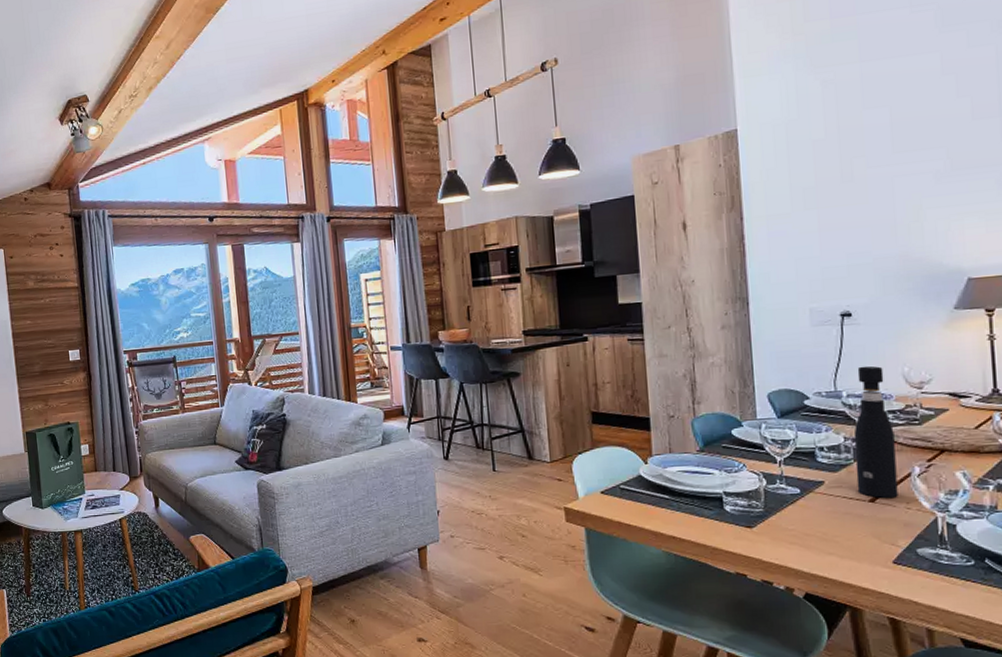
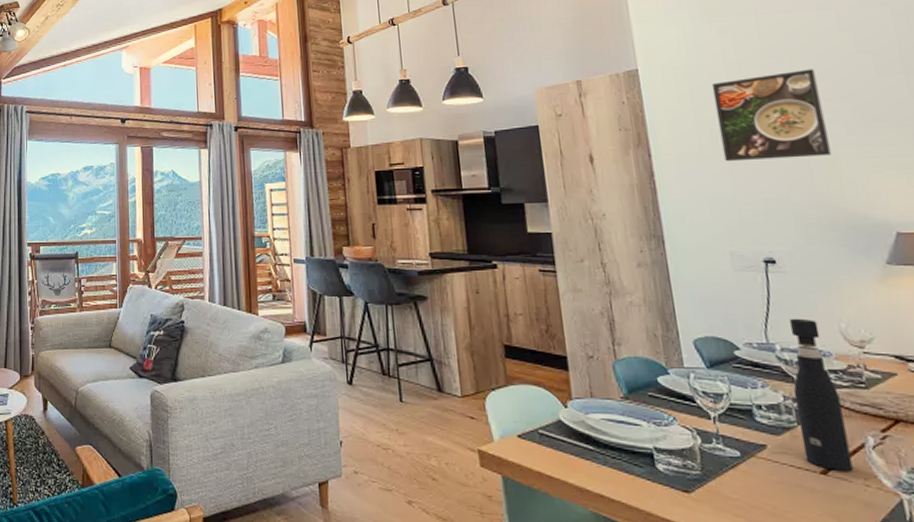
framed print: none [809,118,917,220] -> present [711,69,832,162]

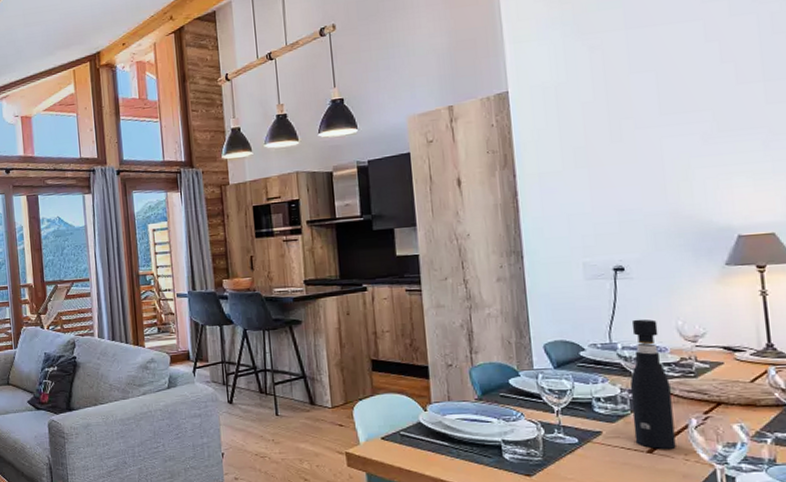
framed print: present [711,69,832,162] -> none [578,82,686,178]

